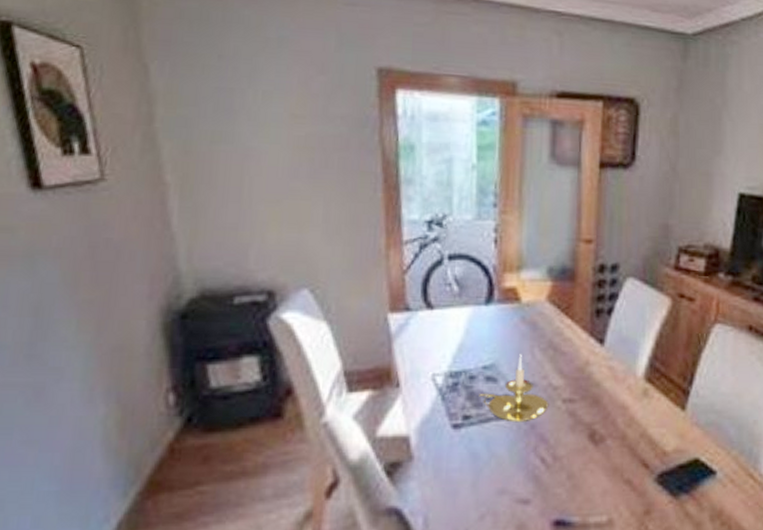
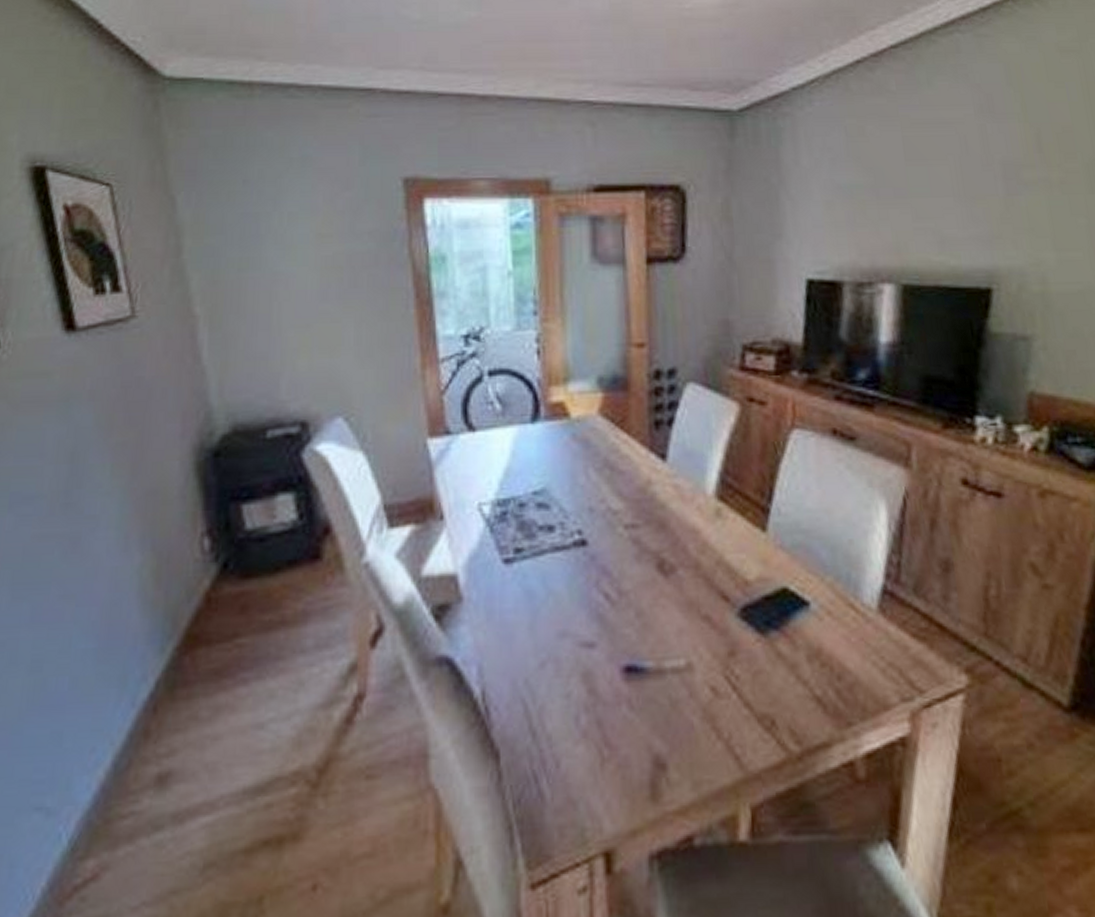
candle holder: present [479,354,549,423] -> none [530,476,609,554]

